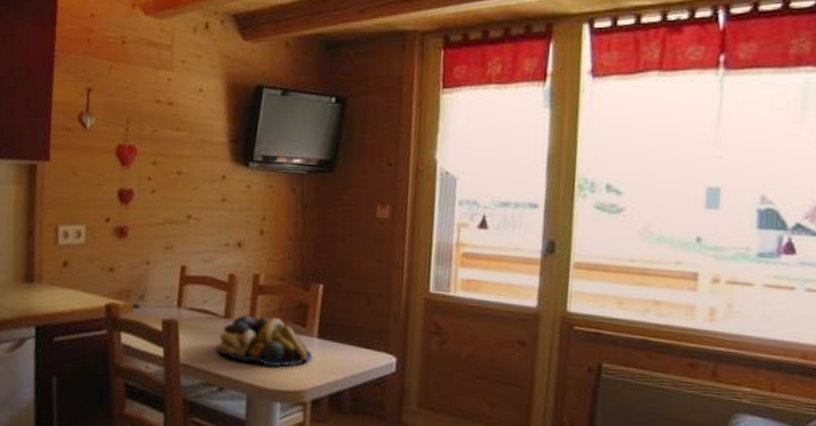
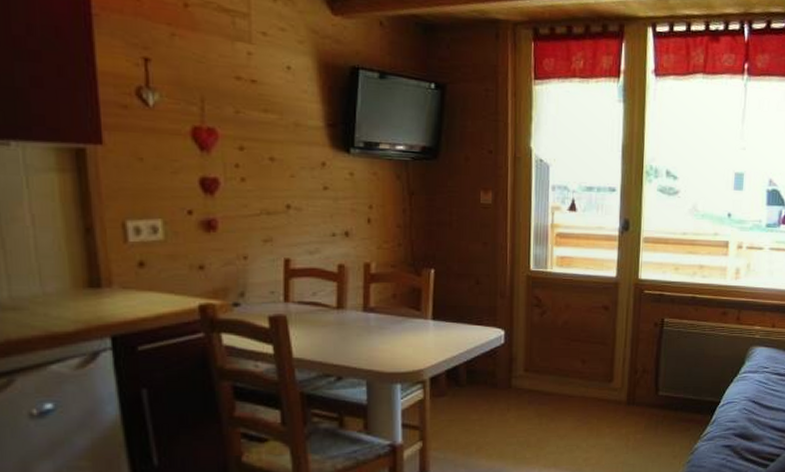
fruit bowl: present [216,315,312,367] -> none [331,304,428,351]

